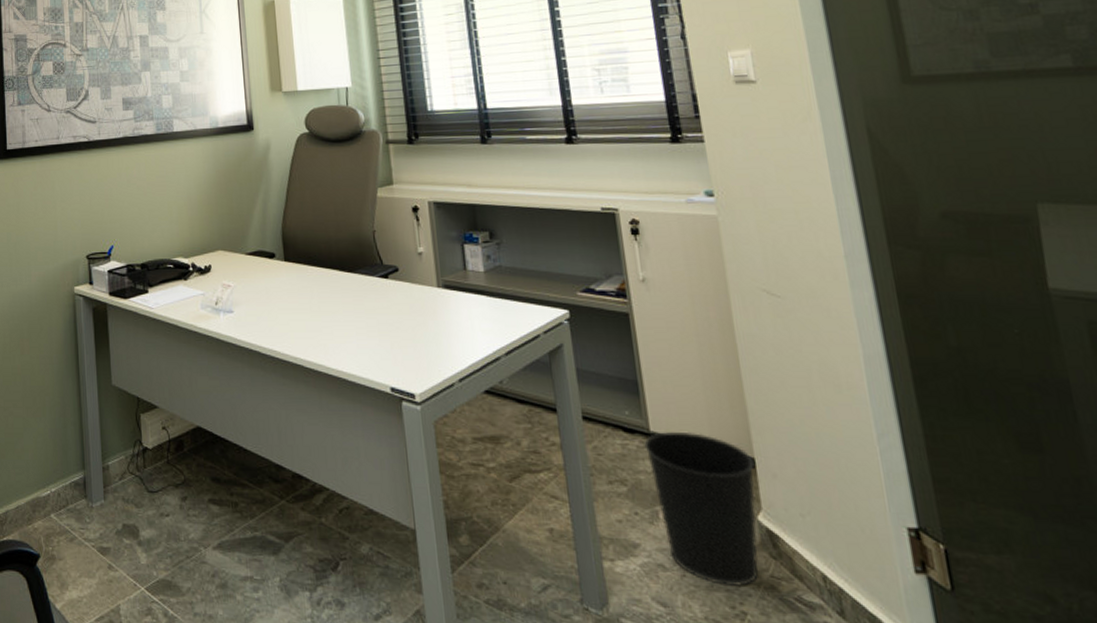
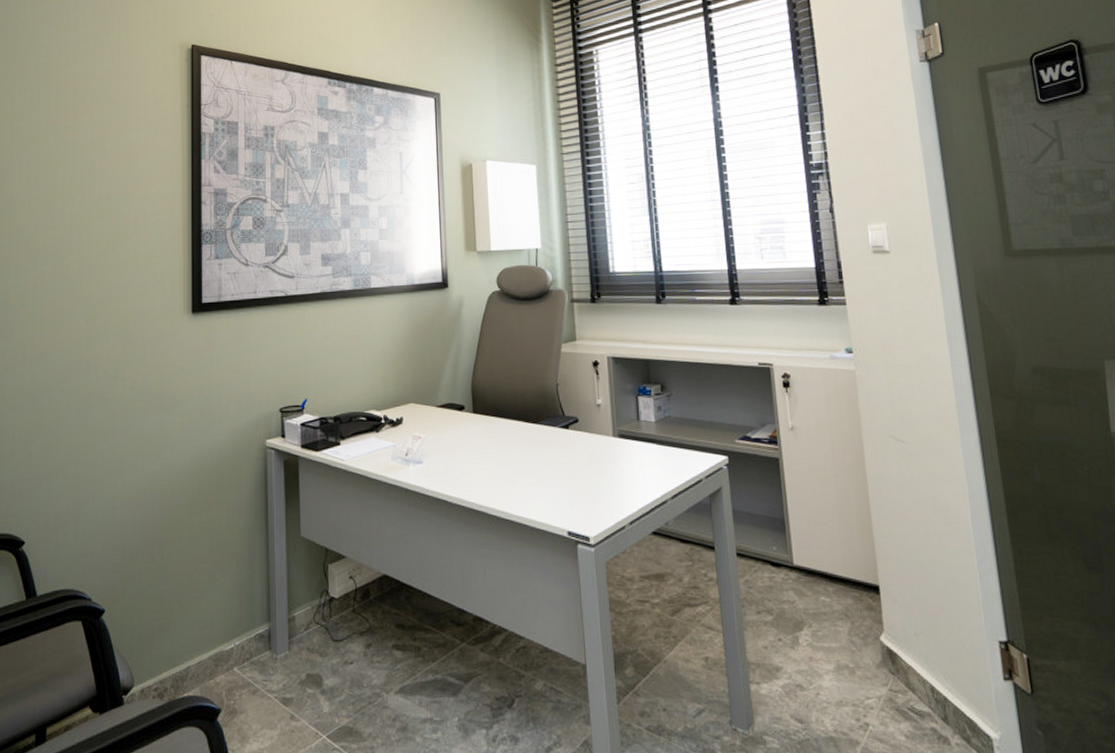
wastebasket: present [644,431,759,587] -> none [788,563,880,702]

